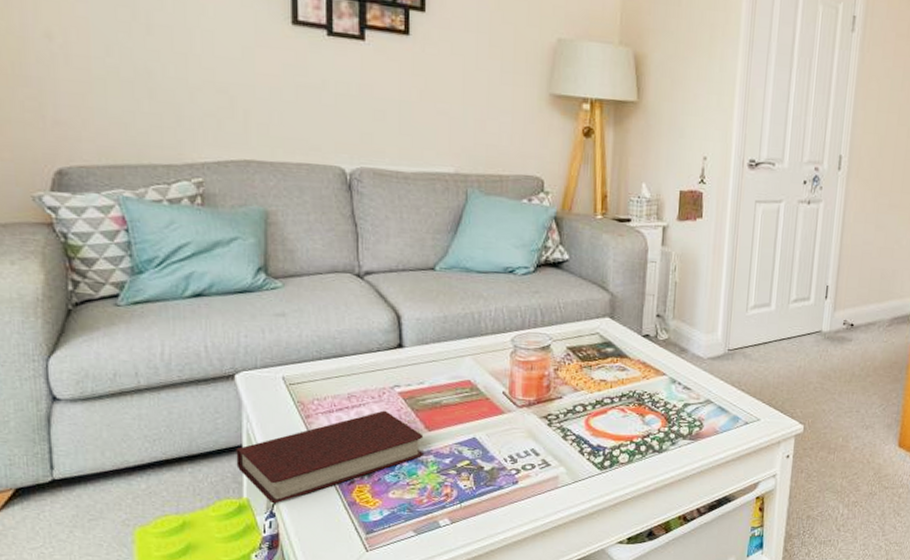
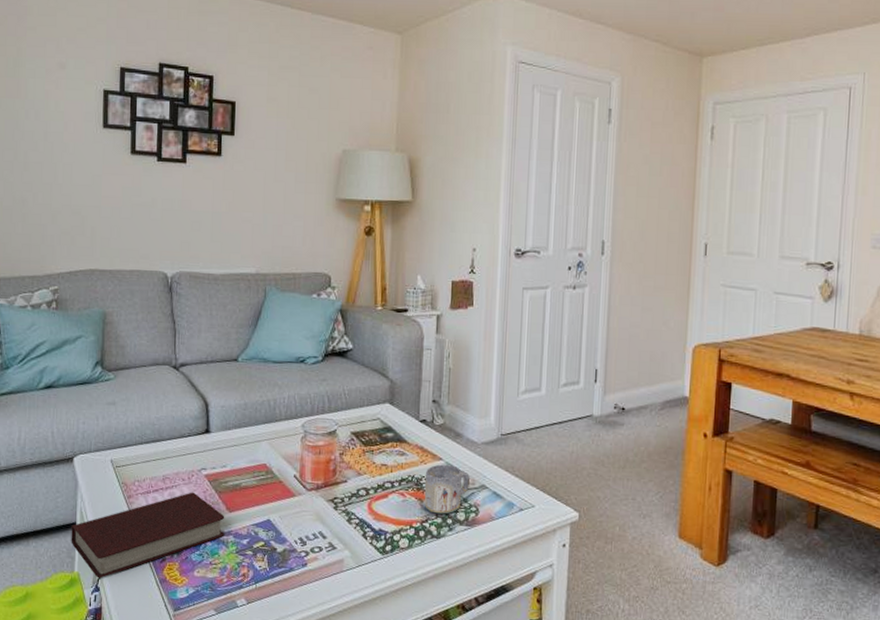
mug: none [646,379,694,429] -> present [424,464,470,514]

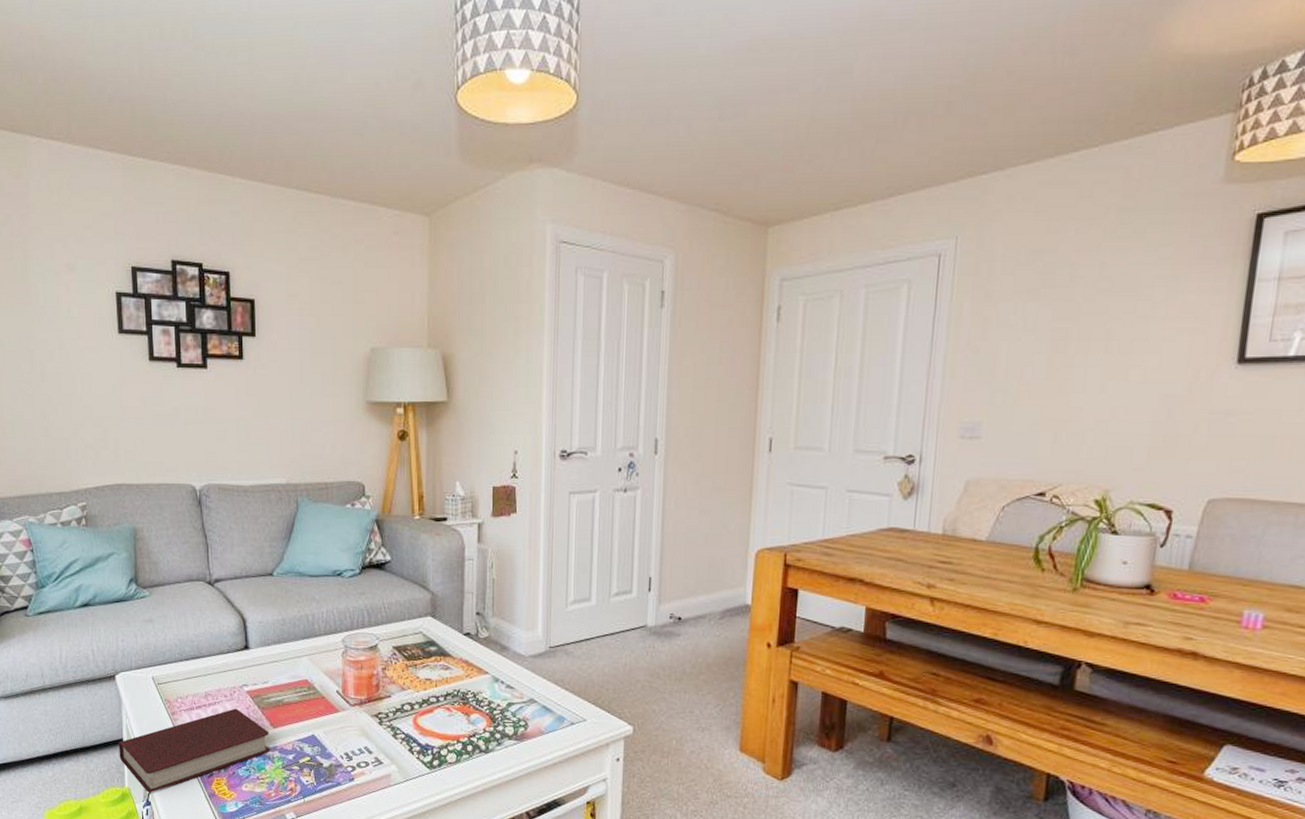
mug: present [424,464,470,514] -> none [470,678,517,729]

